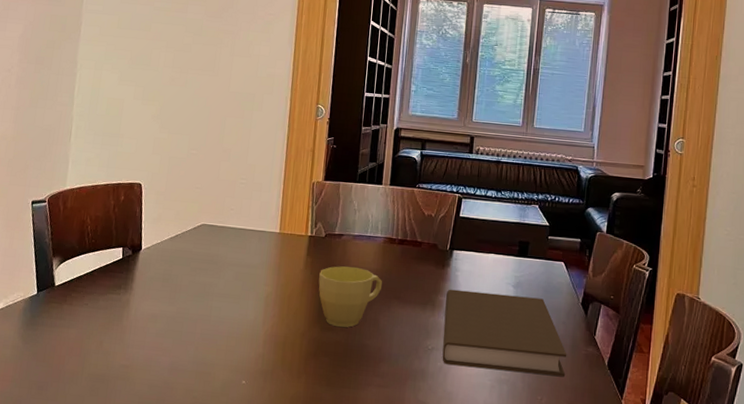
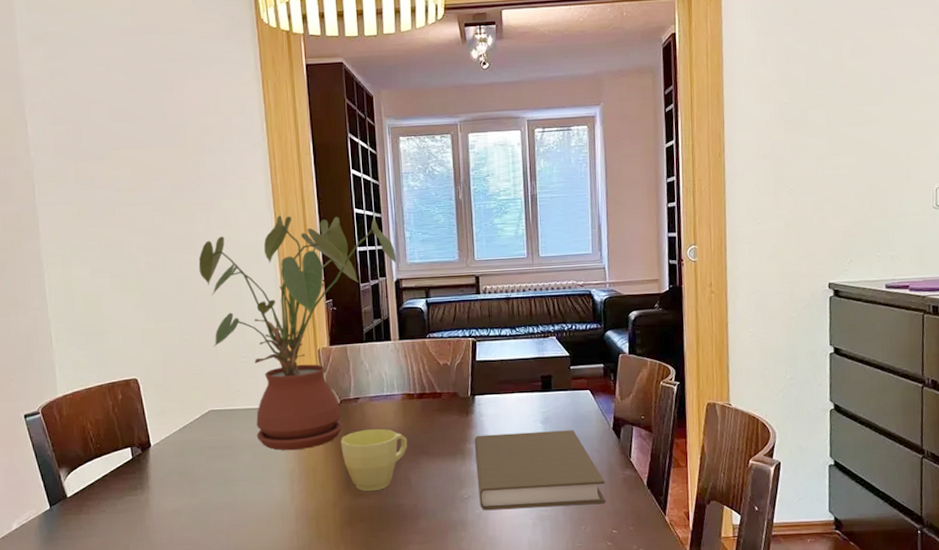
house plant: none [216,52,400,276] -> present [198,212,398,451]

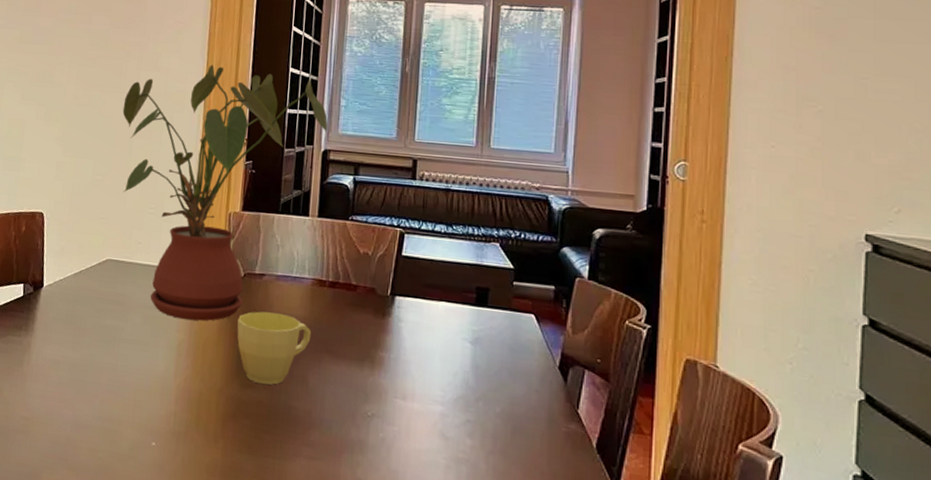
book: present [475,430,605,511] -> none [384,343,542,459]

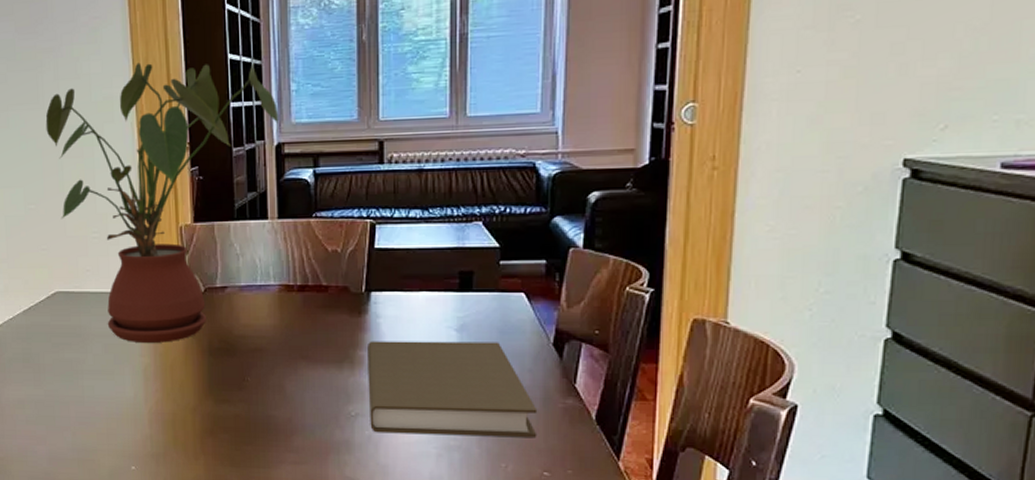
cup: present [237,311,312,385] -> none [204,324,284,397]
book: none [384,343,542,459] -> present [368,341,538,437]

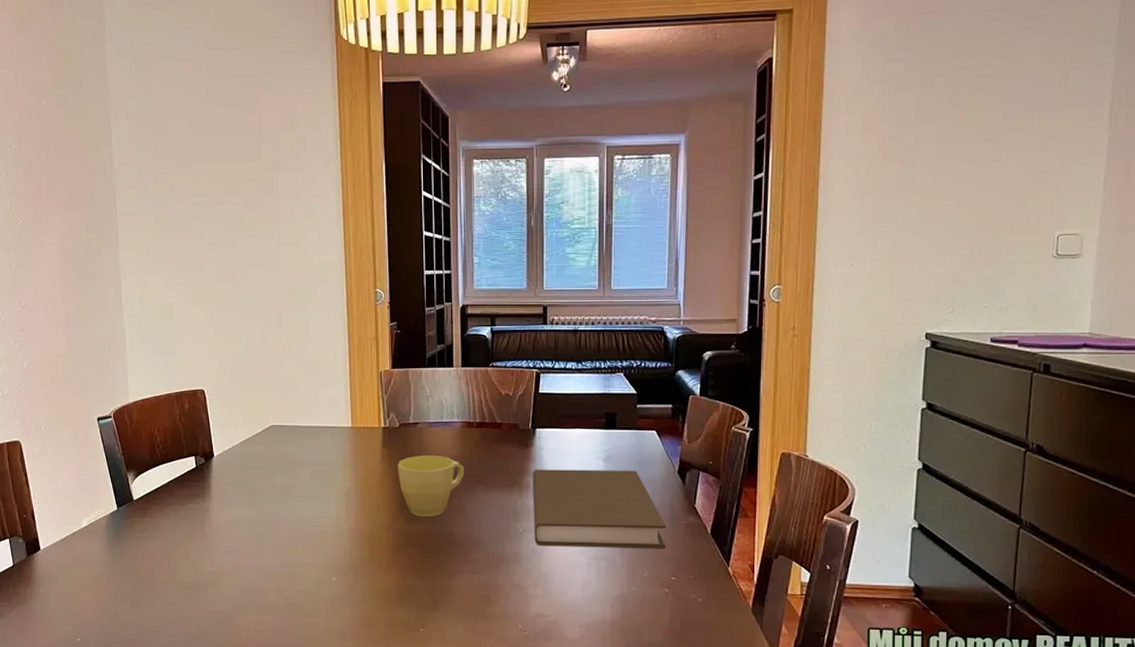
house plant: present [45,58,279,344] -> none [268,235,464,471]
cup: none [204,324,284,397] -> present [398,454,465,517]

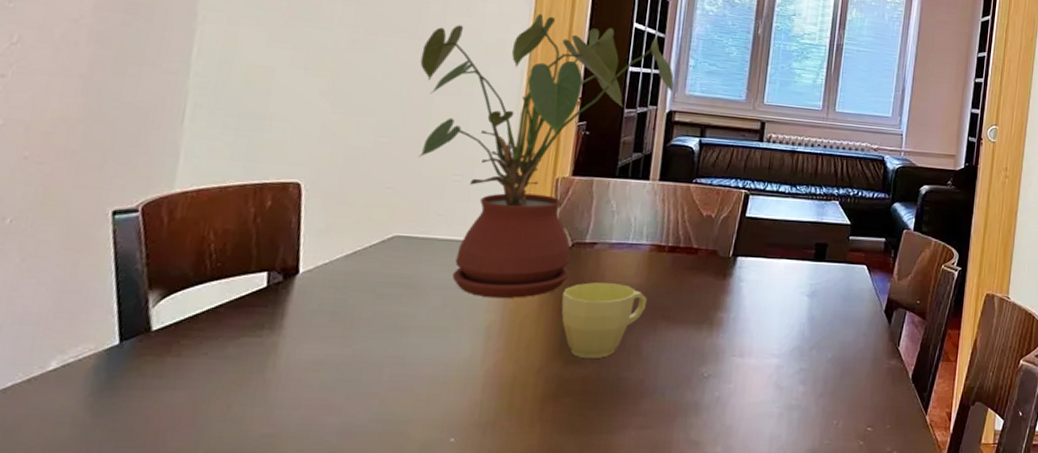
house plant: none [268,235,464,471] -> present [418,13,675,299]
book: present [533,469,666,548] -> none [720,303,868,395]

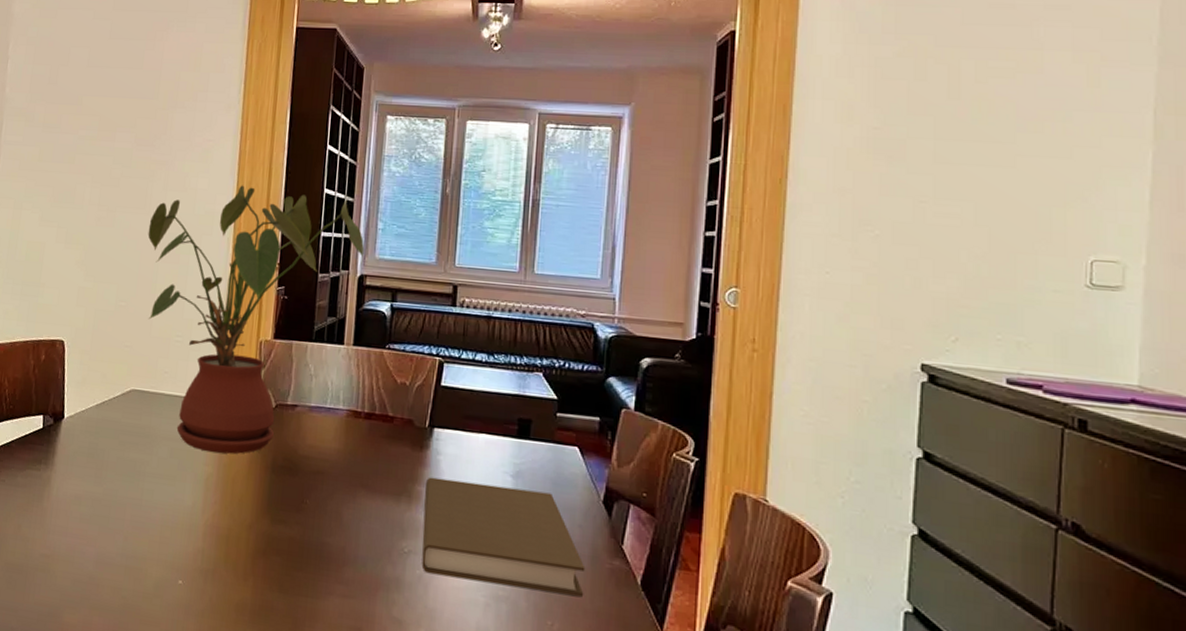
cup: present [561,282,648,358] -> none [268,444,346,521]
book: none [720,303,868,395] -> present [421,477,586,596]

